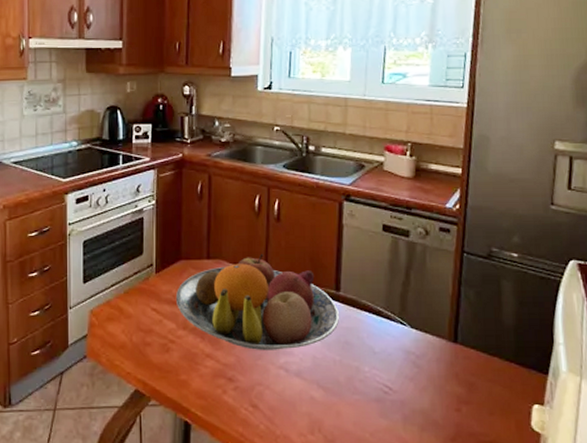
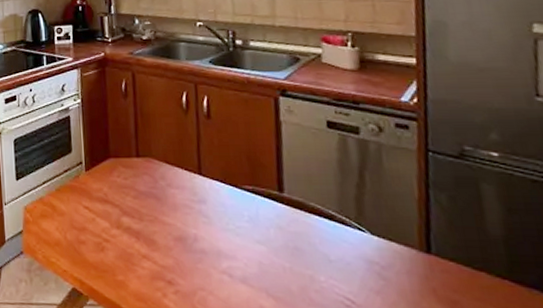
fruit bowl: present [175,253,339,350] -> none [107,151,286,254]

